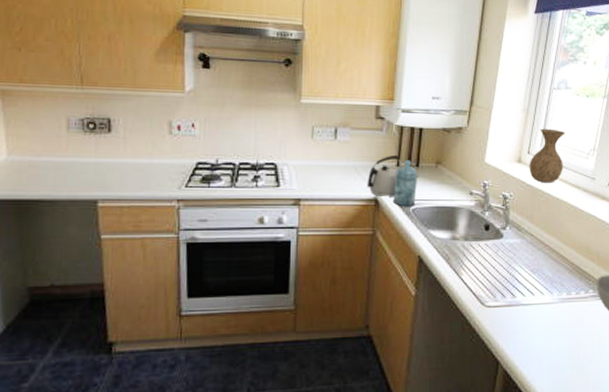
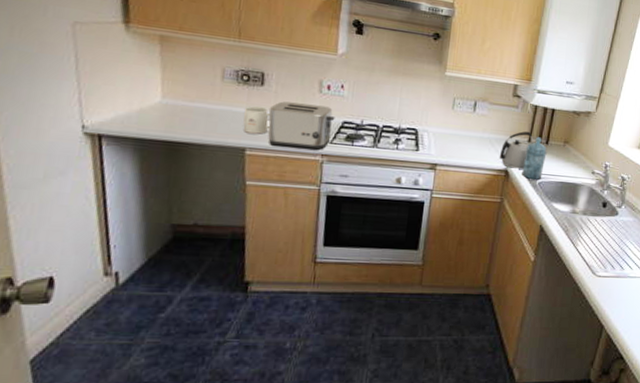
mug: none [92,155,121,184] -> present [243,106,271,134]
toaster: none [118,147,188,196] -> present [268,101,335,151]

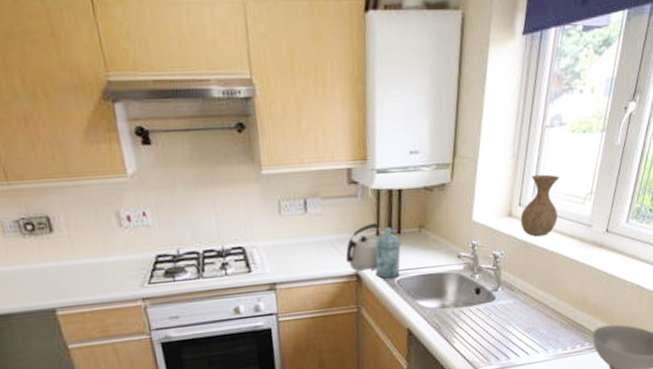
mug: present [243,106,271,134] -> none [40,258,75,291]
toaster: present [268,101,335,151] -> none [67,241,148,300]

